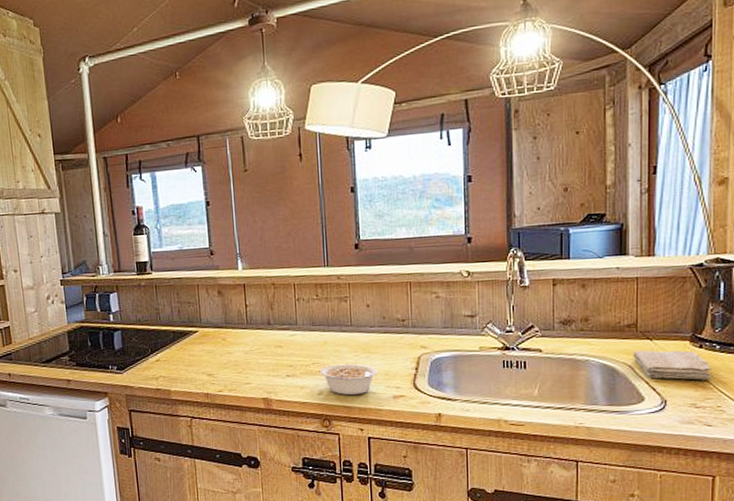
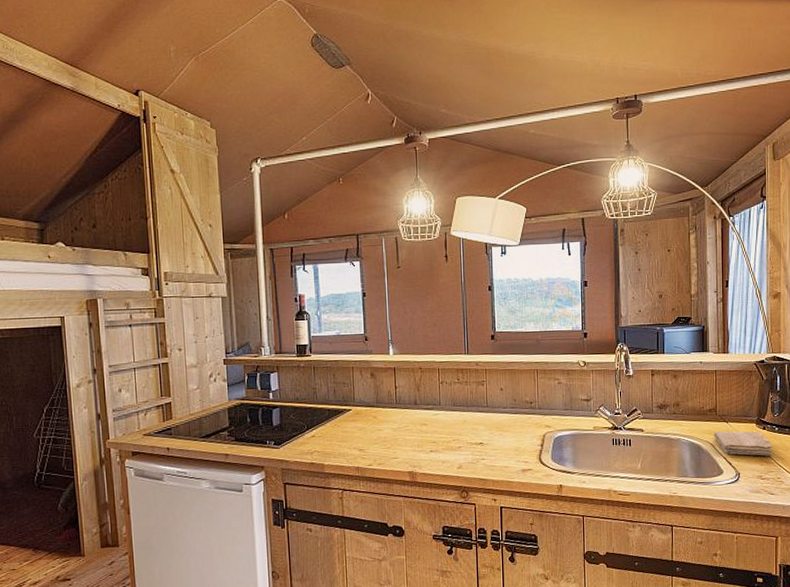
legume: present [320,363,377,396] -> none [460,440,509,469]

